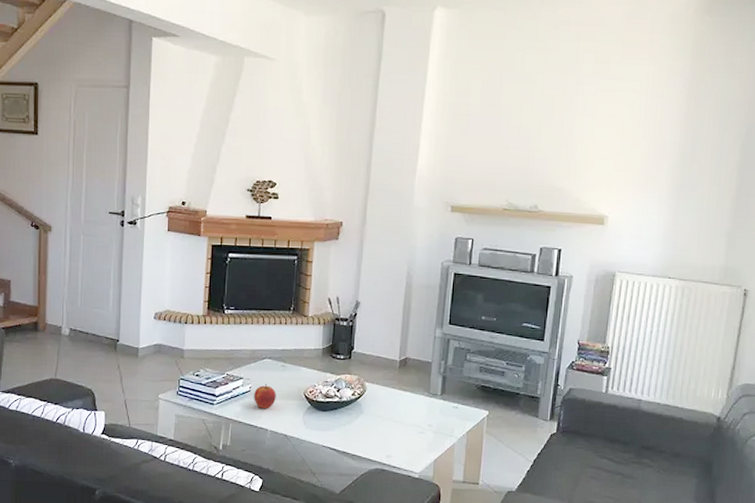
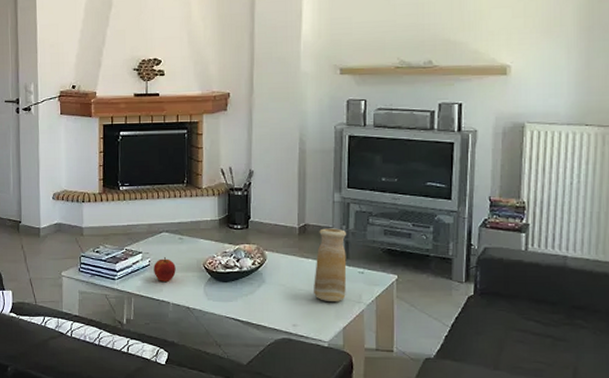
vase: none [409,362,445,434] -> present [314,228,347,301]

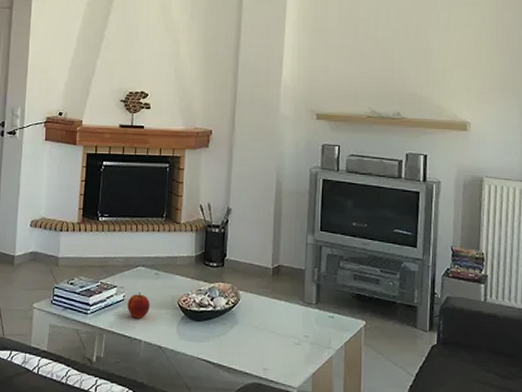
vase: present [314,228,347,301] -> none [285,270,319,346]

